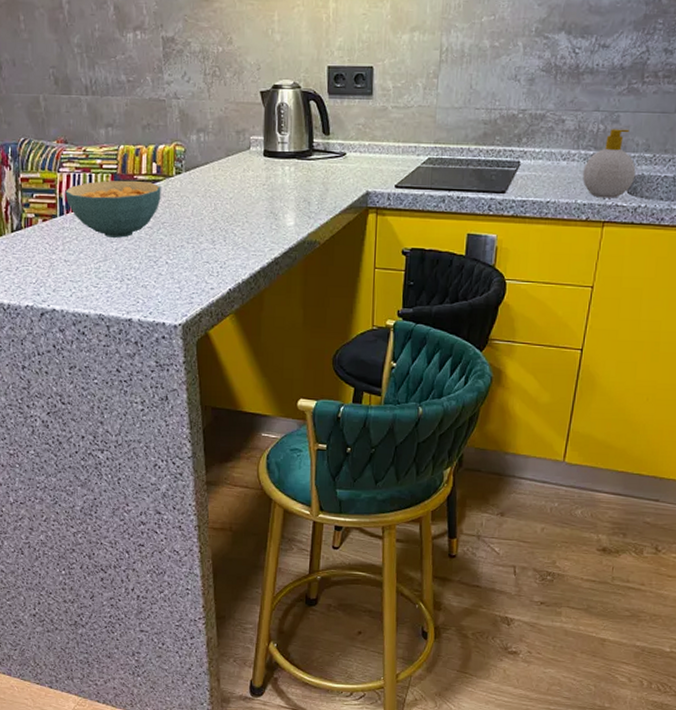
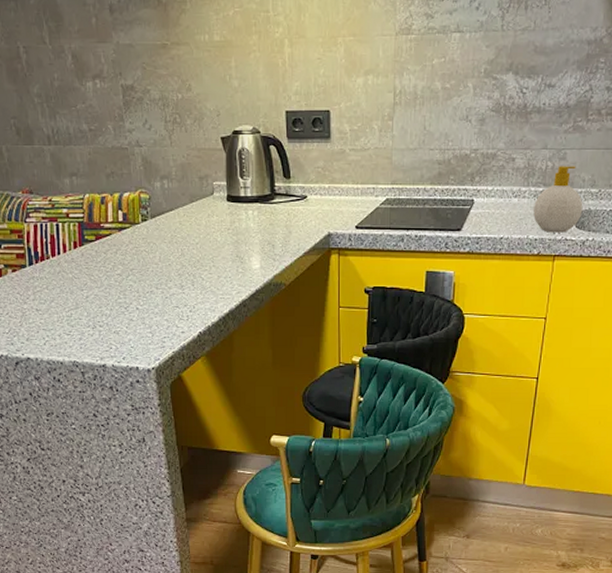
cereal bowl: present [65,180,161,238] -> none [33,228,129,285]

